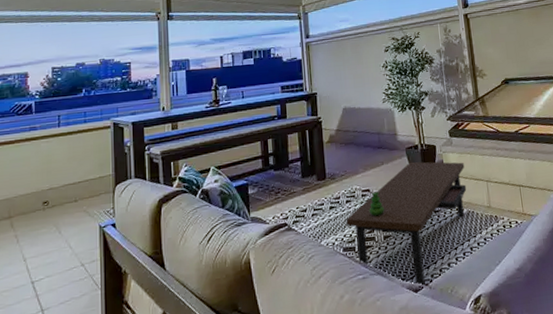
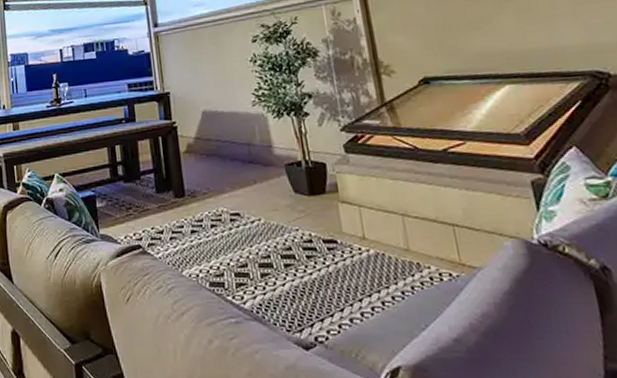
coffee table: present [346,161,467,285] -> none [211,182,373,342]

